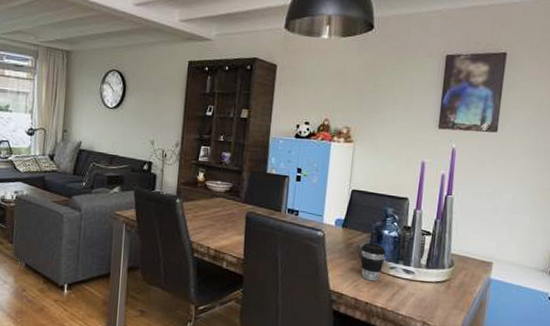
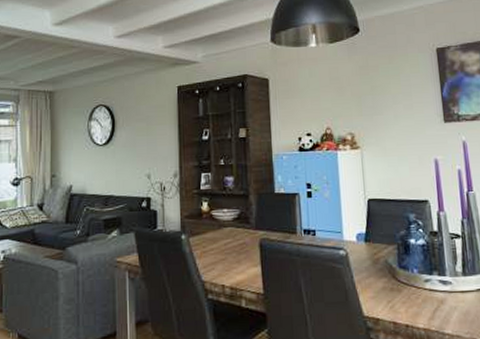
coffee cup: present [360,243,386,282] -> none [388,256,417,299]

